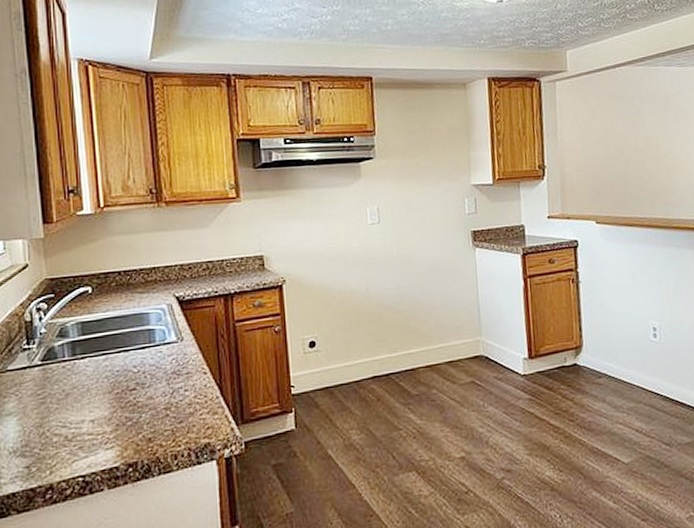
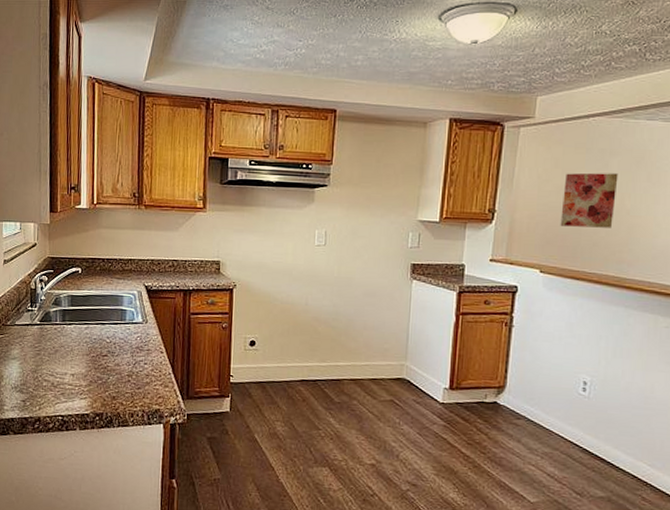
wall art: none [604,119,653,175] -> present [560,172,619,228]

